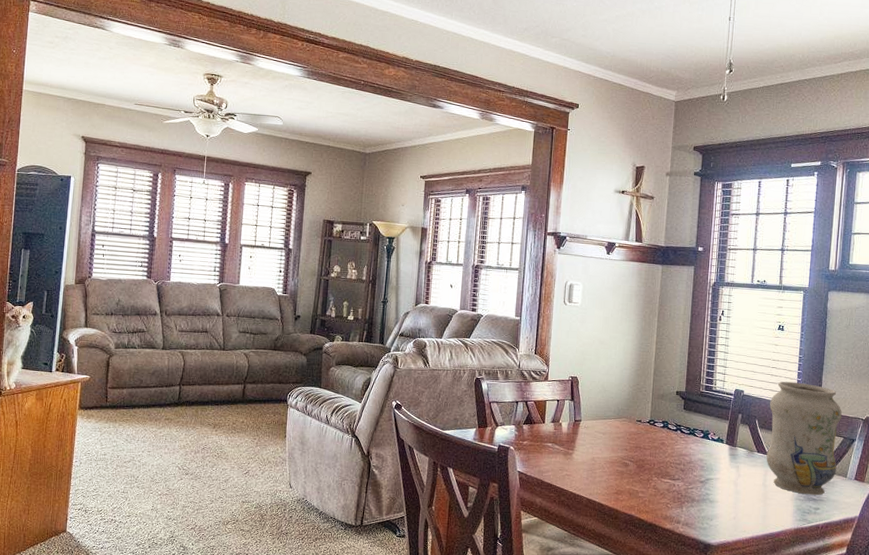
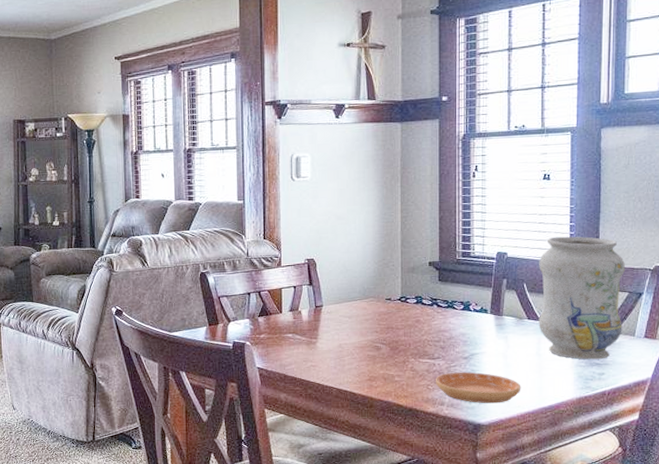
saucer: none [674,493,748,527] -> present [436,371,521,404]

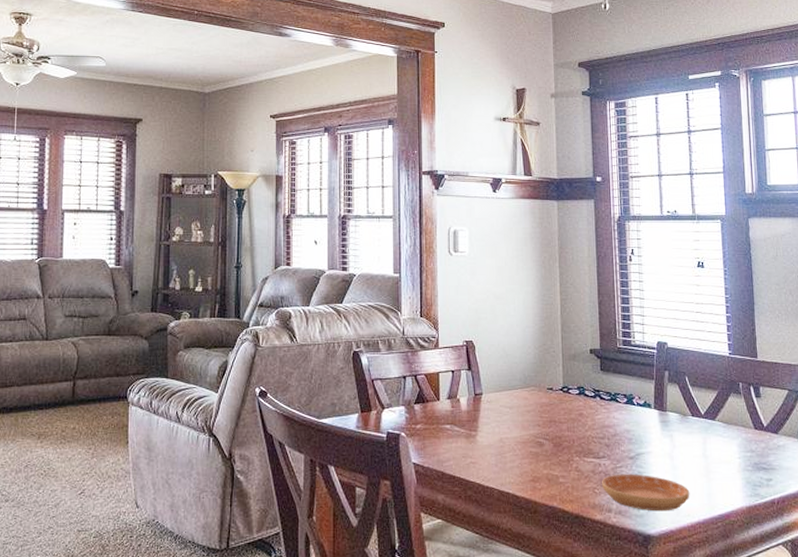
vase: present [538,236,626,360] -> none [699,327,786,463]

